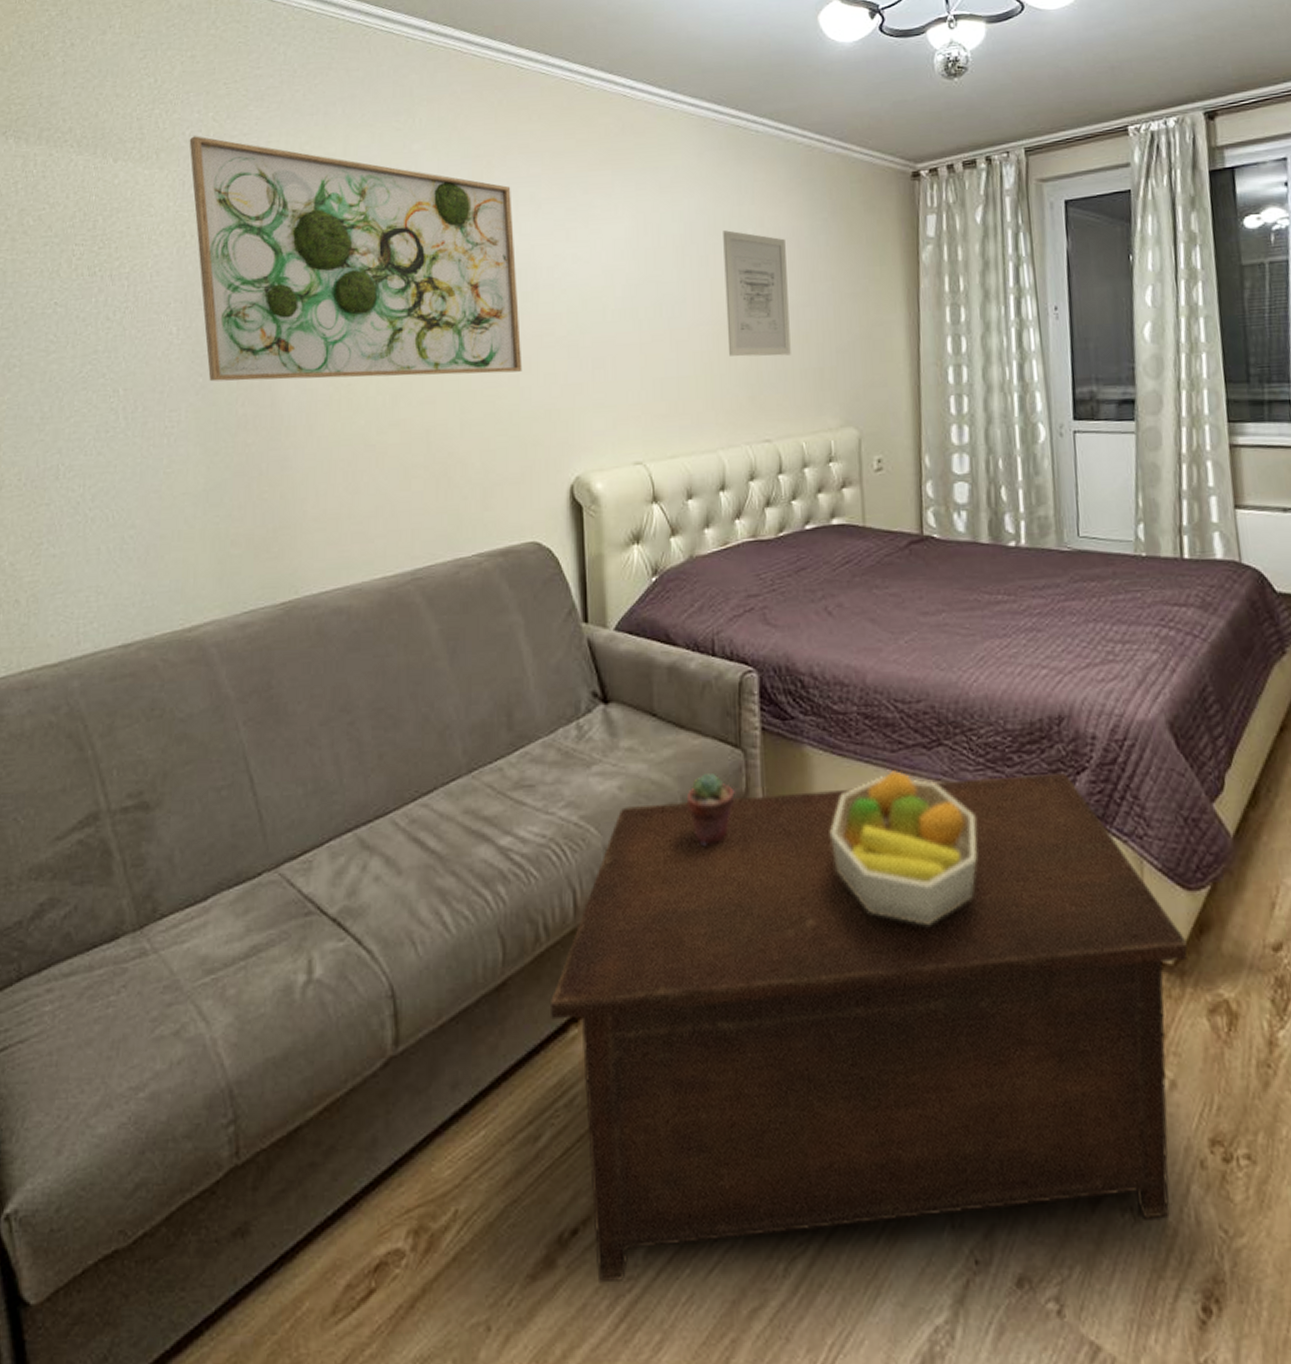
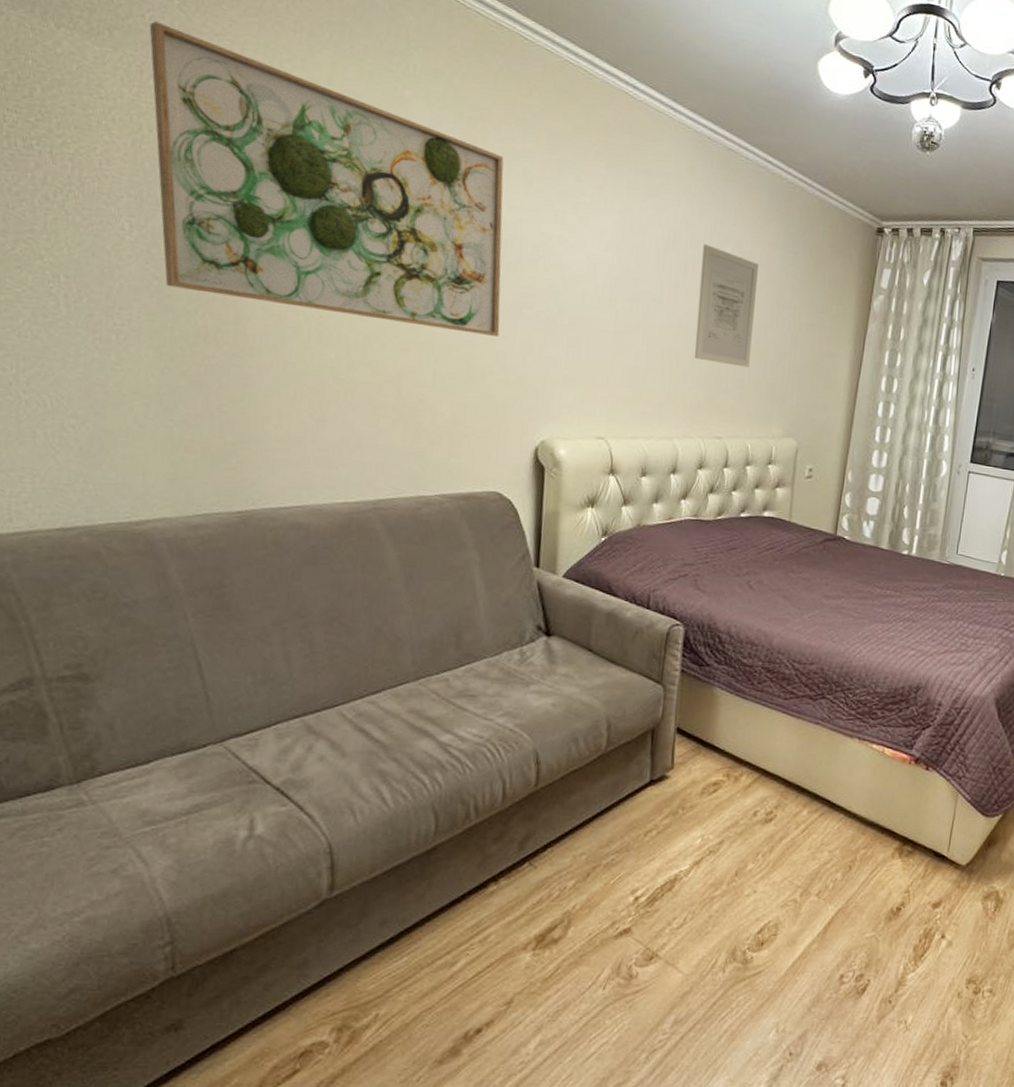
cabinet: present [551,773,1188,1283] -> none [474,720,978,1066]
potted succulent: present [686,772,735,846] -> none [610,700,652,756]
fruit bowl: present [830,770,977,926] -> none [726,713,840,828]

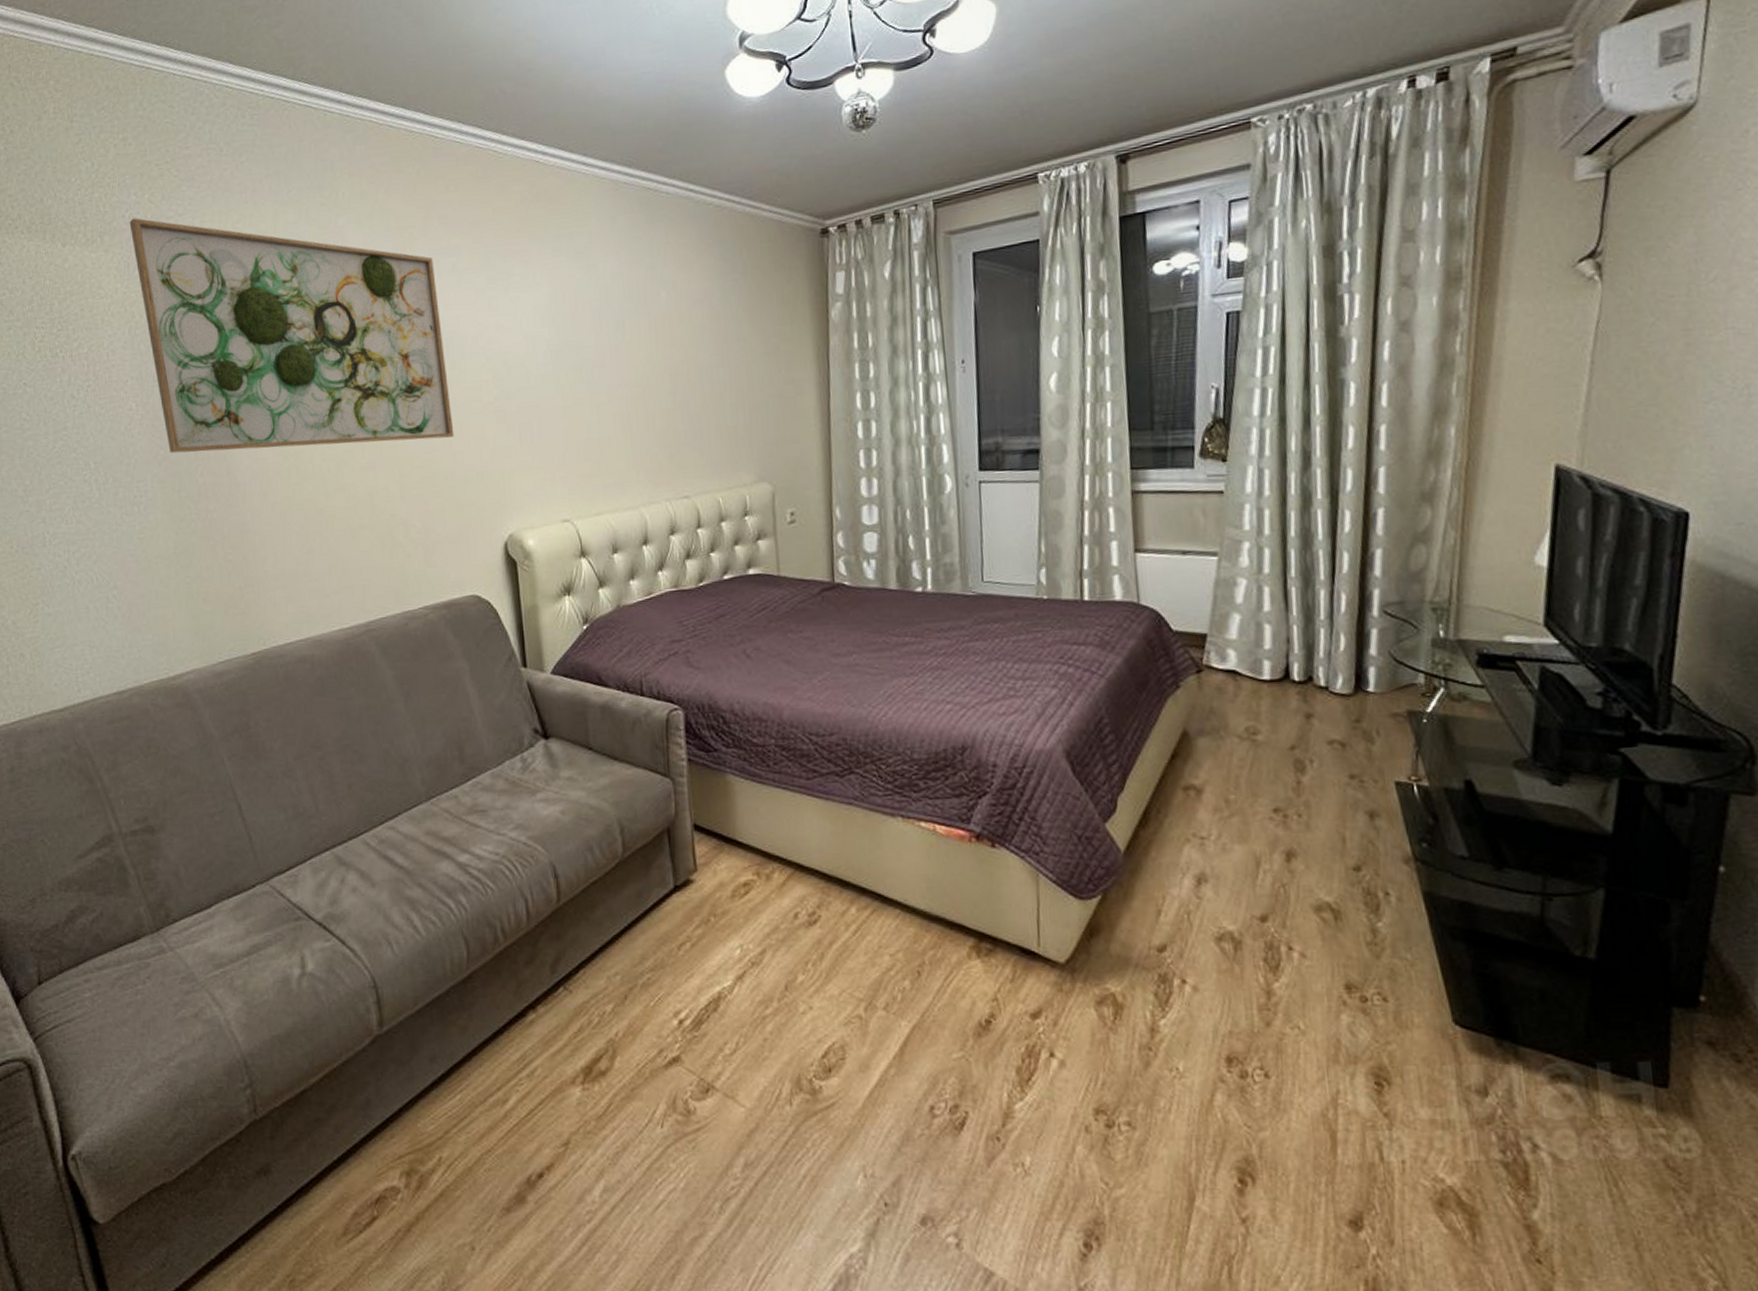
wall art: present [694,244,758,368] -> none [637,294,706,418]

